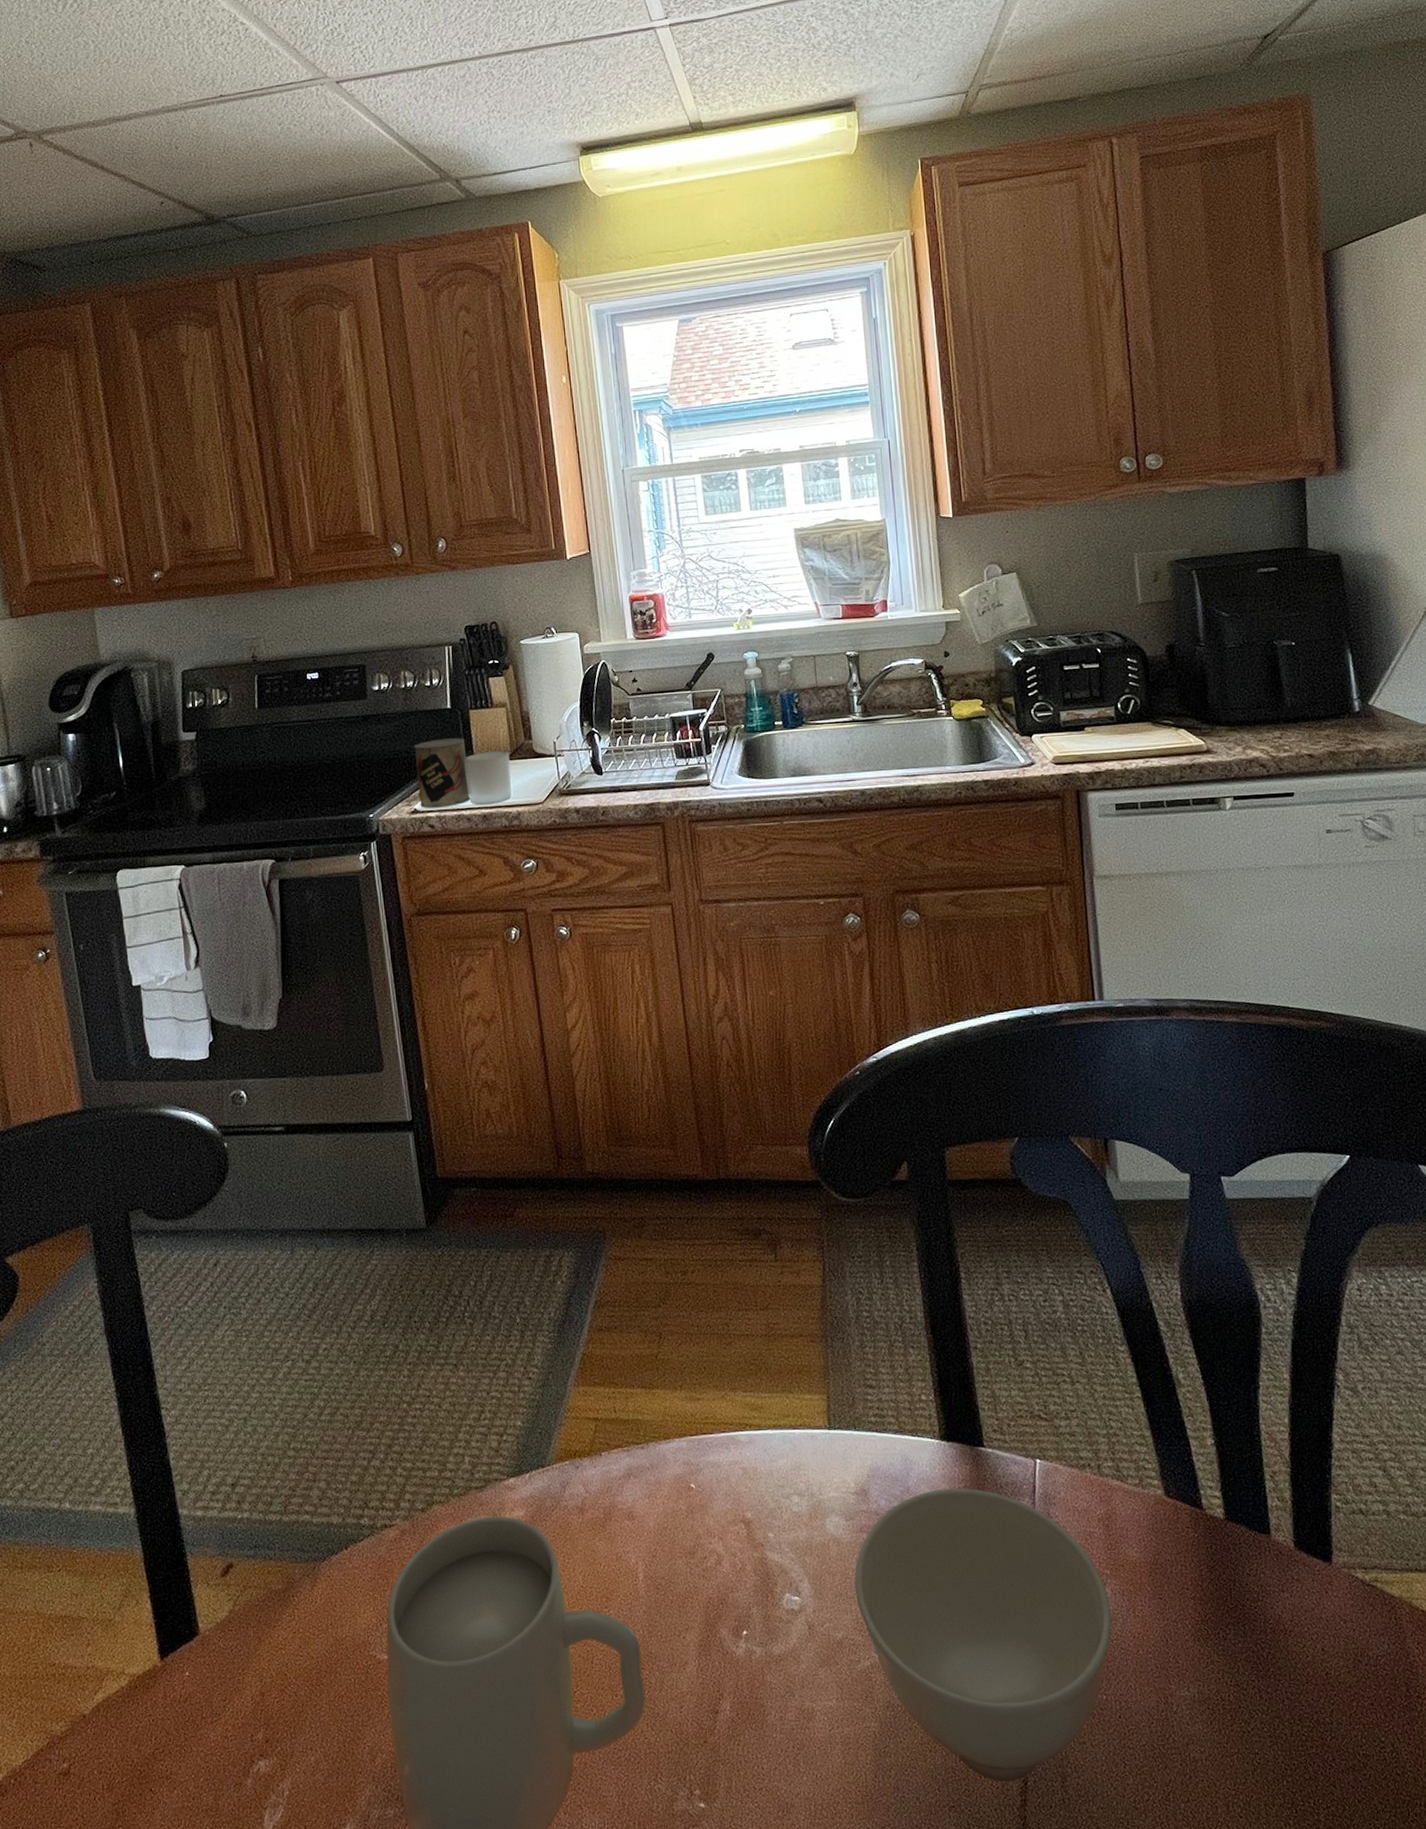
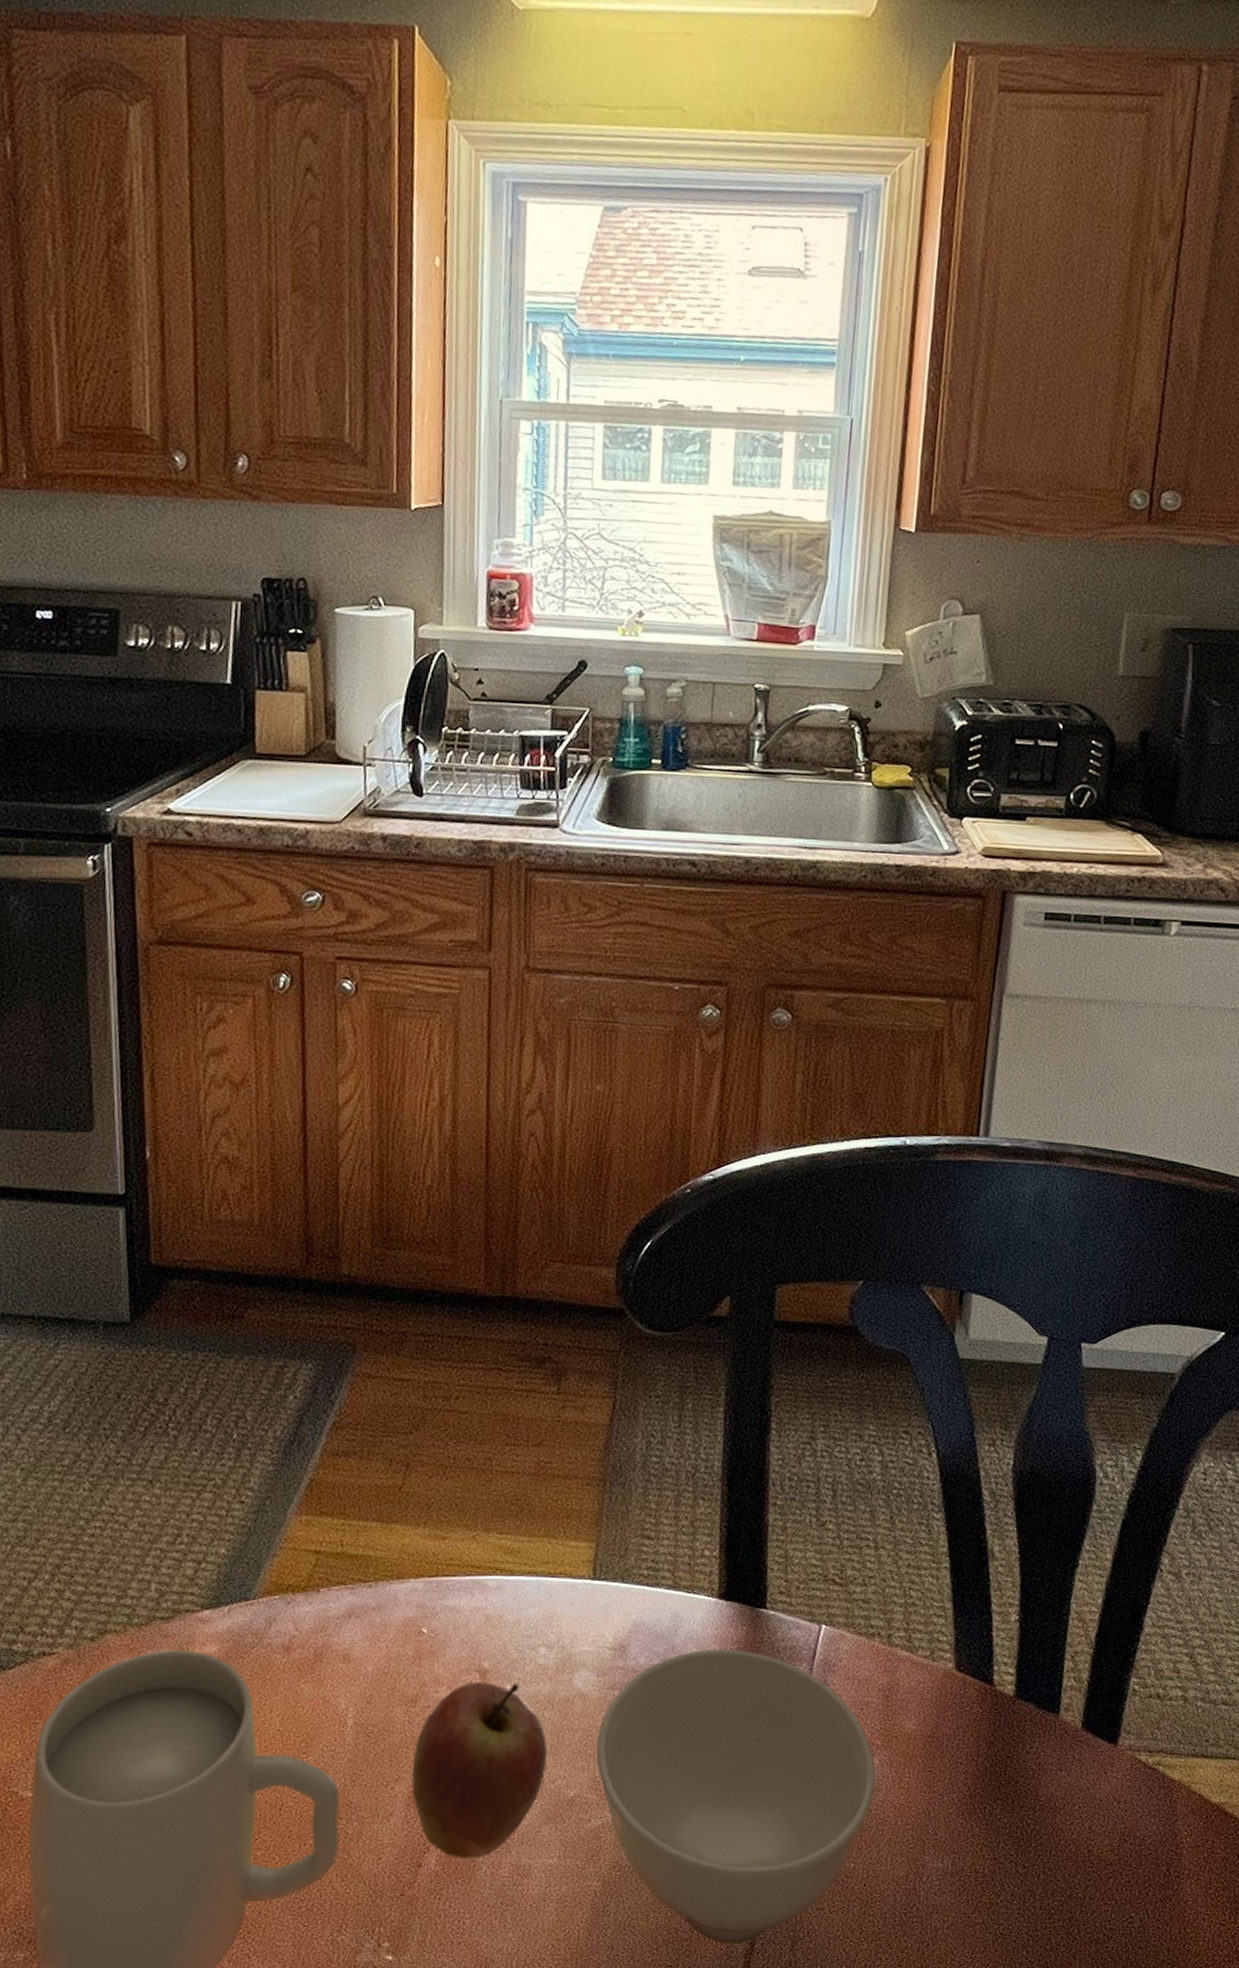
tin can: present [414,738,471,809] -> none [175,722,246,813]
mug: present [463,751,513,806] -> none [240,747,304,817]
fruit: none [698,1530,814,1704] -> present [411,1682,548,1858]

